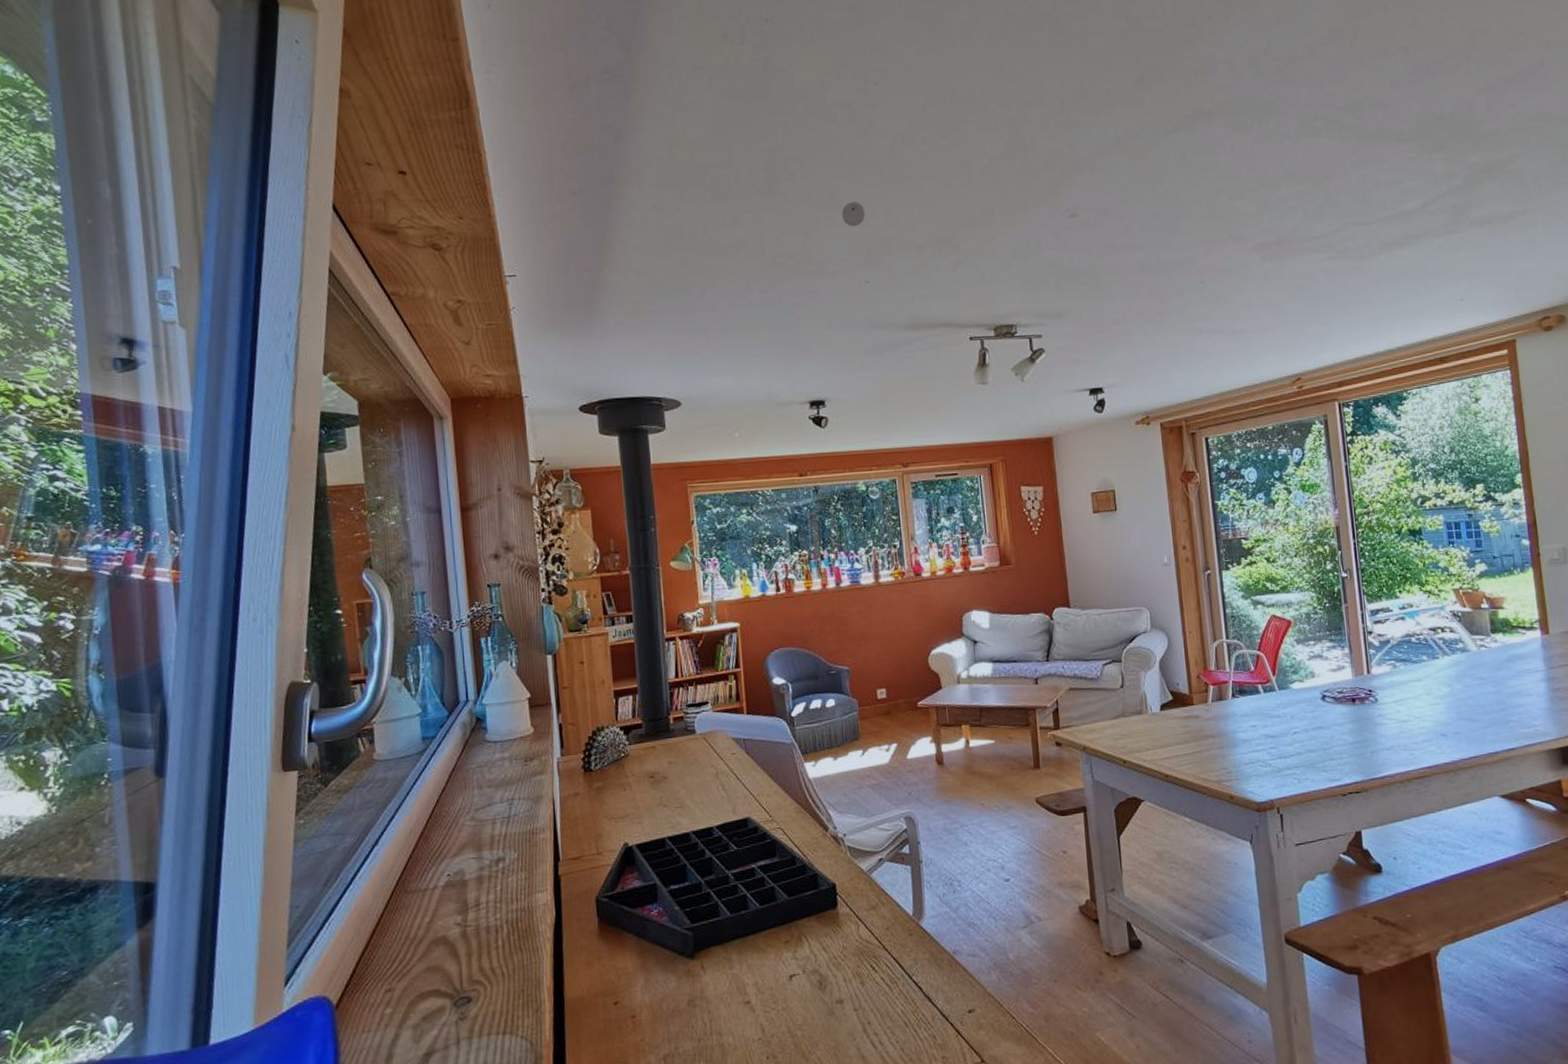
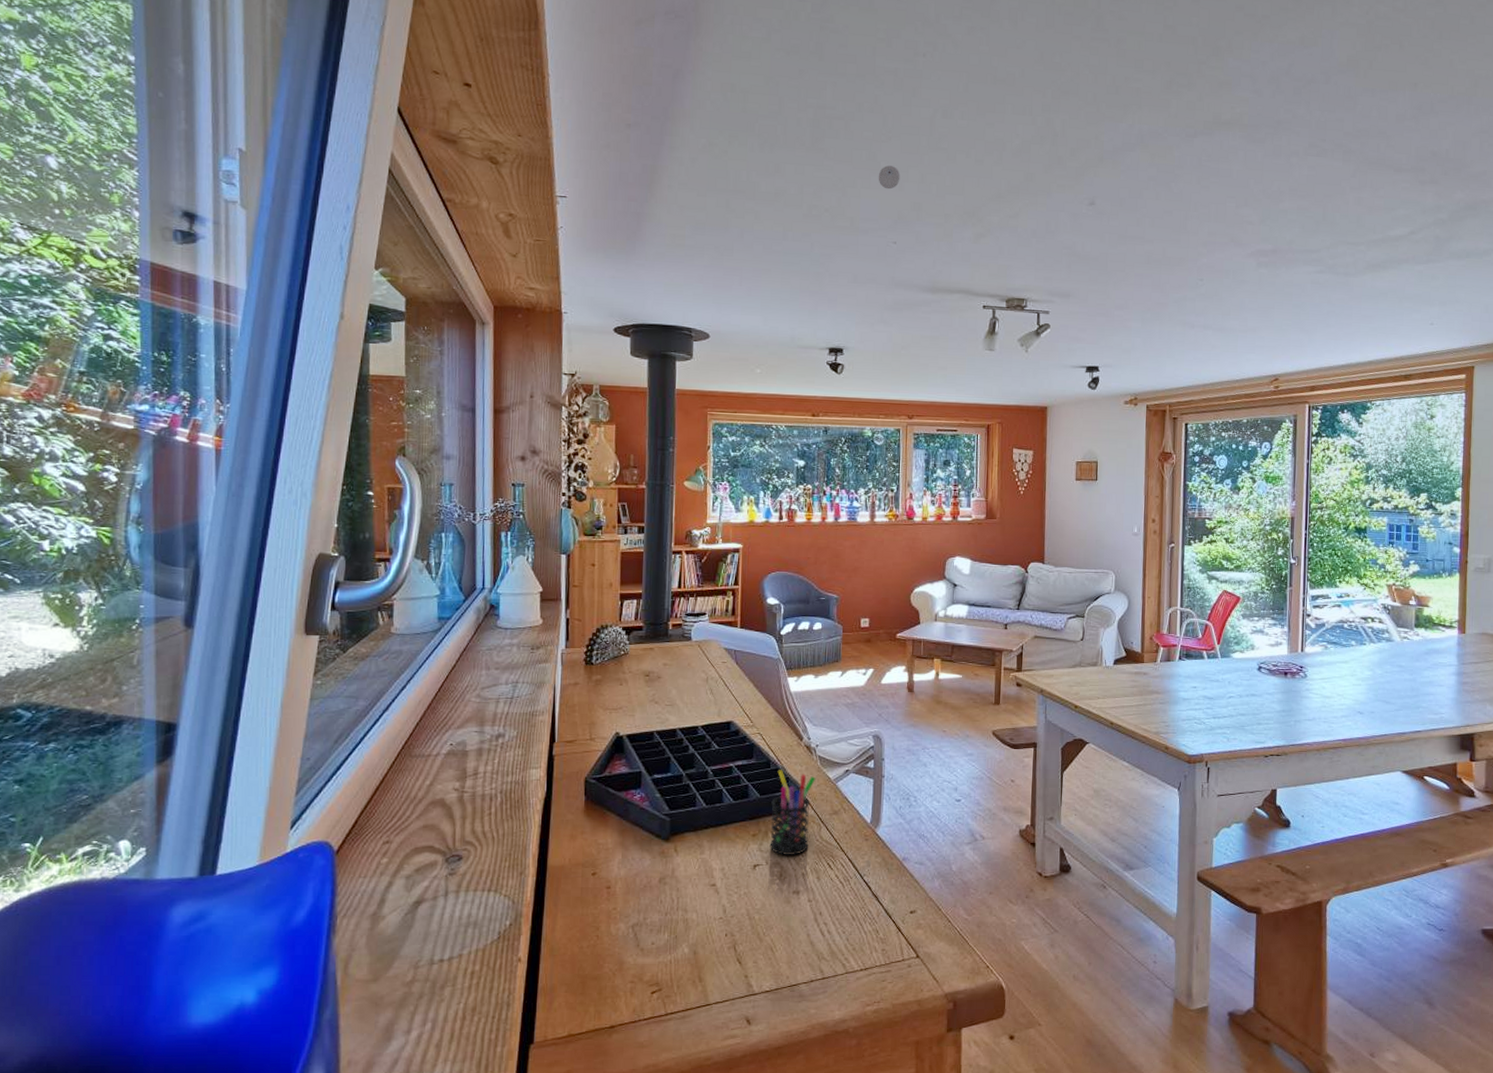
pen holder: none [801,866,848,961] -> present [769,770,816,855]

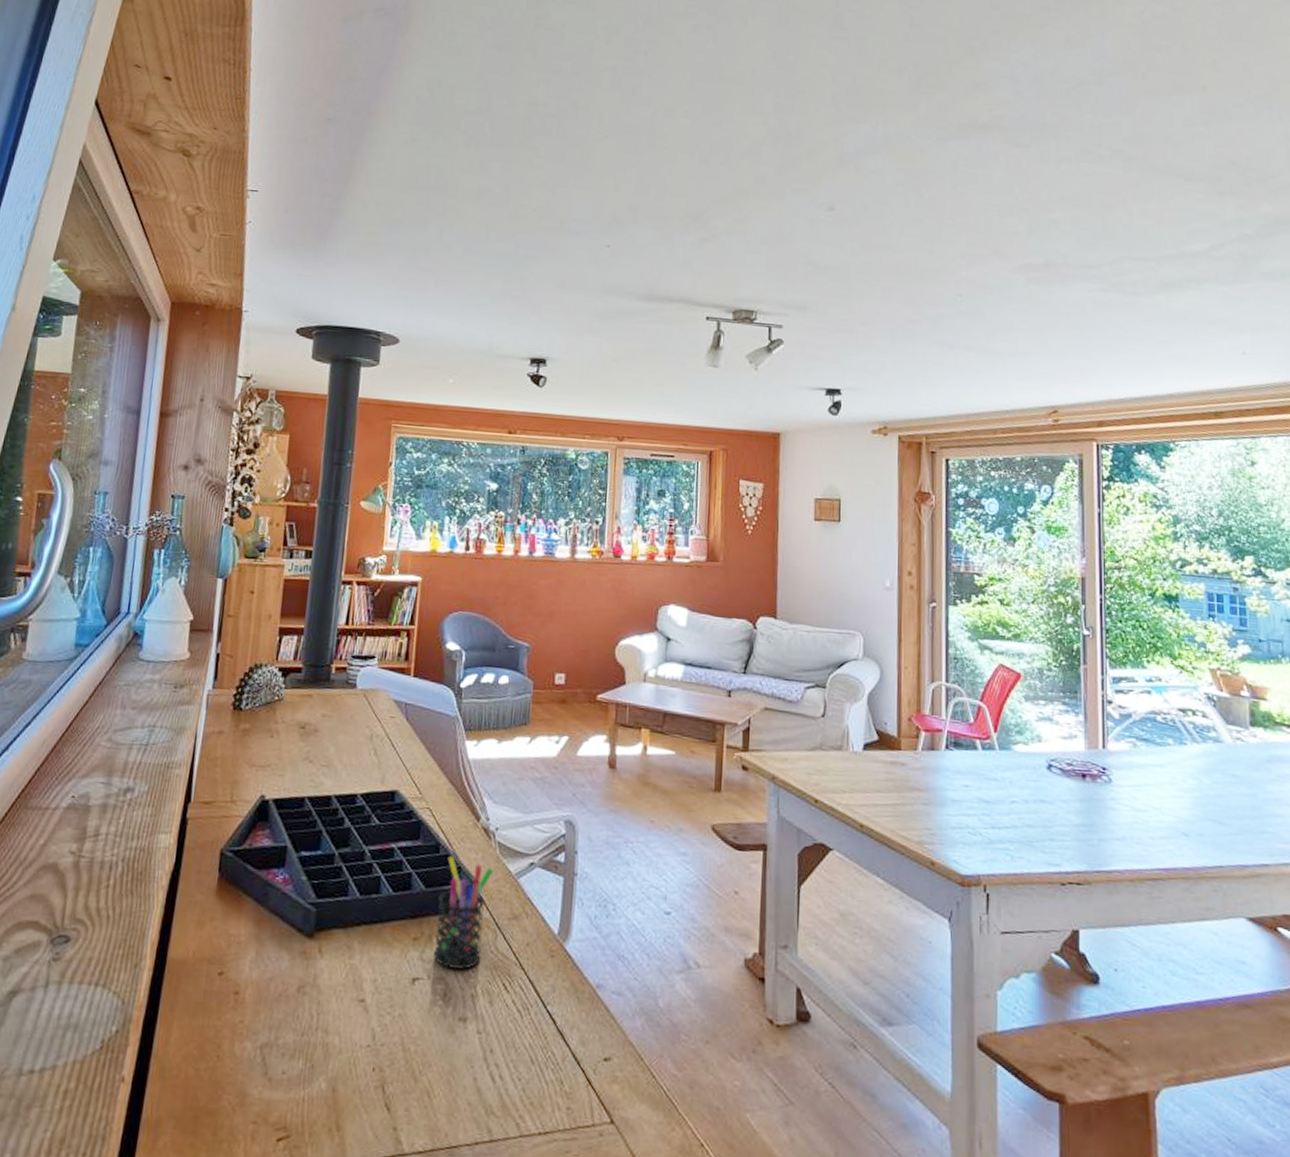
eyeball: present [878,165,900,190] -> none [591,165,616,190]

